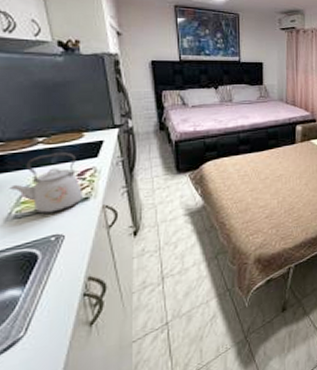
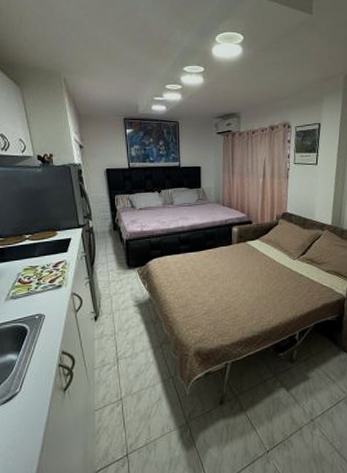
kettle: present [9,152,84,214] -> none [7,247,58,296]

